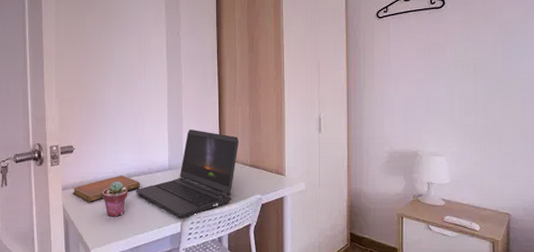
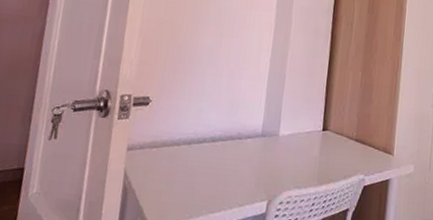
notebook: present [73,175,140,203] -> none [139,138,225,169]
potted succulent: present [102,181,128,217] -> none [176,144,209,189]
laptop computer: present [136,129,239,219] -> none [218,91,346,197]

